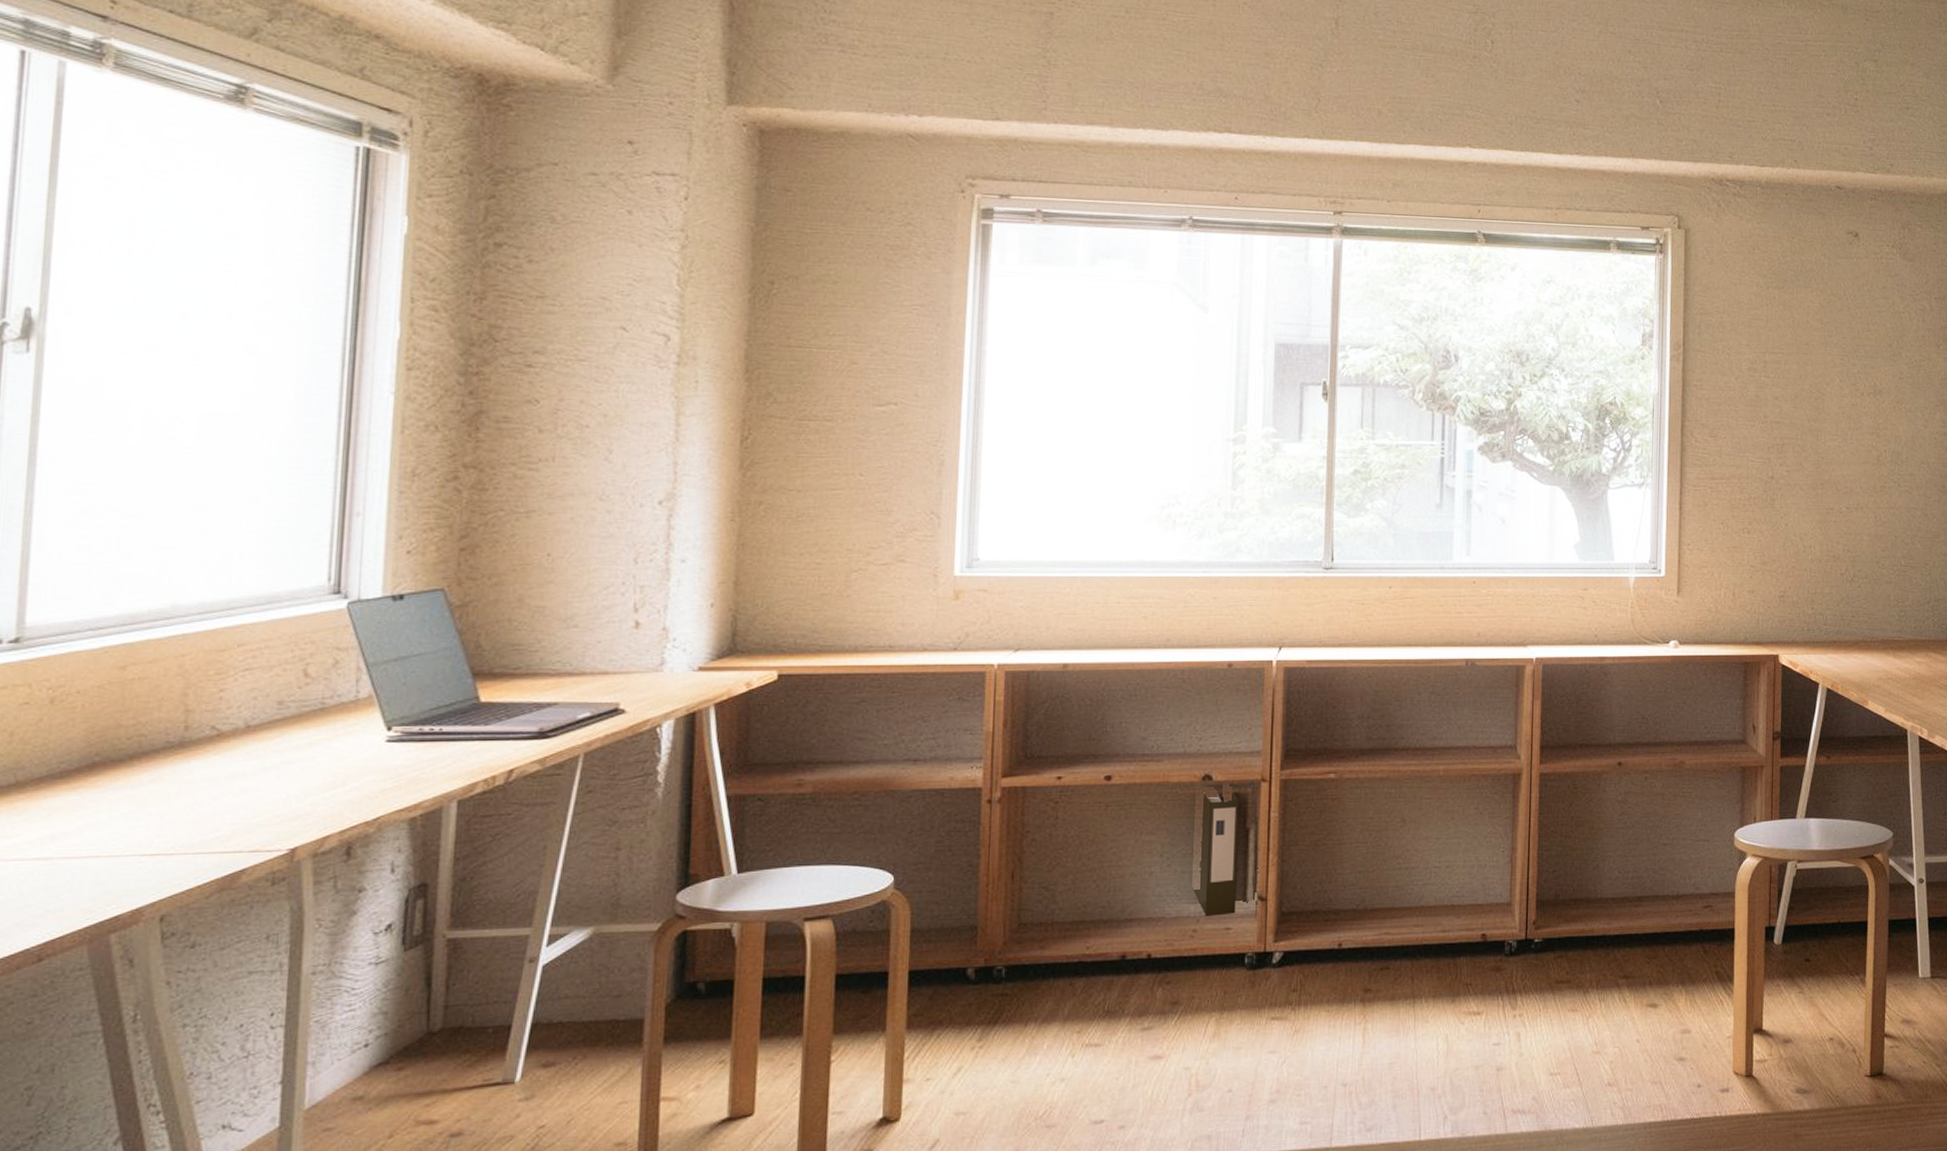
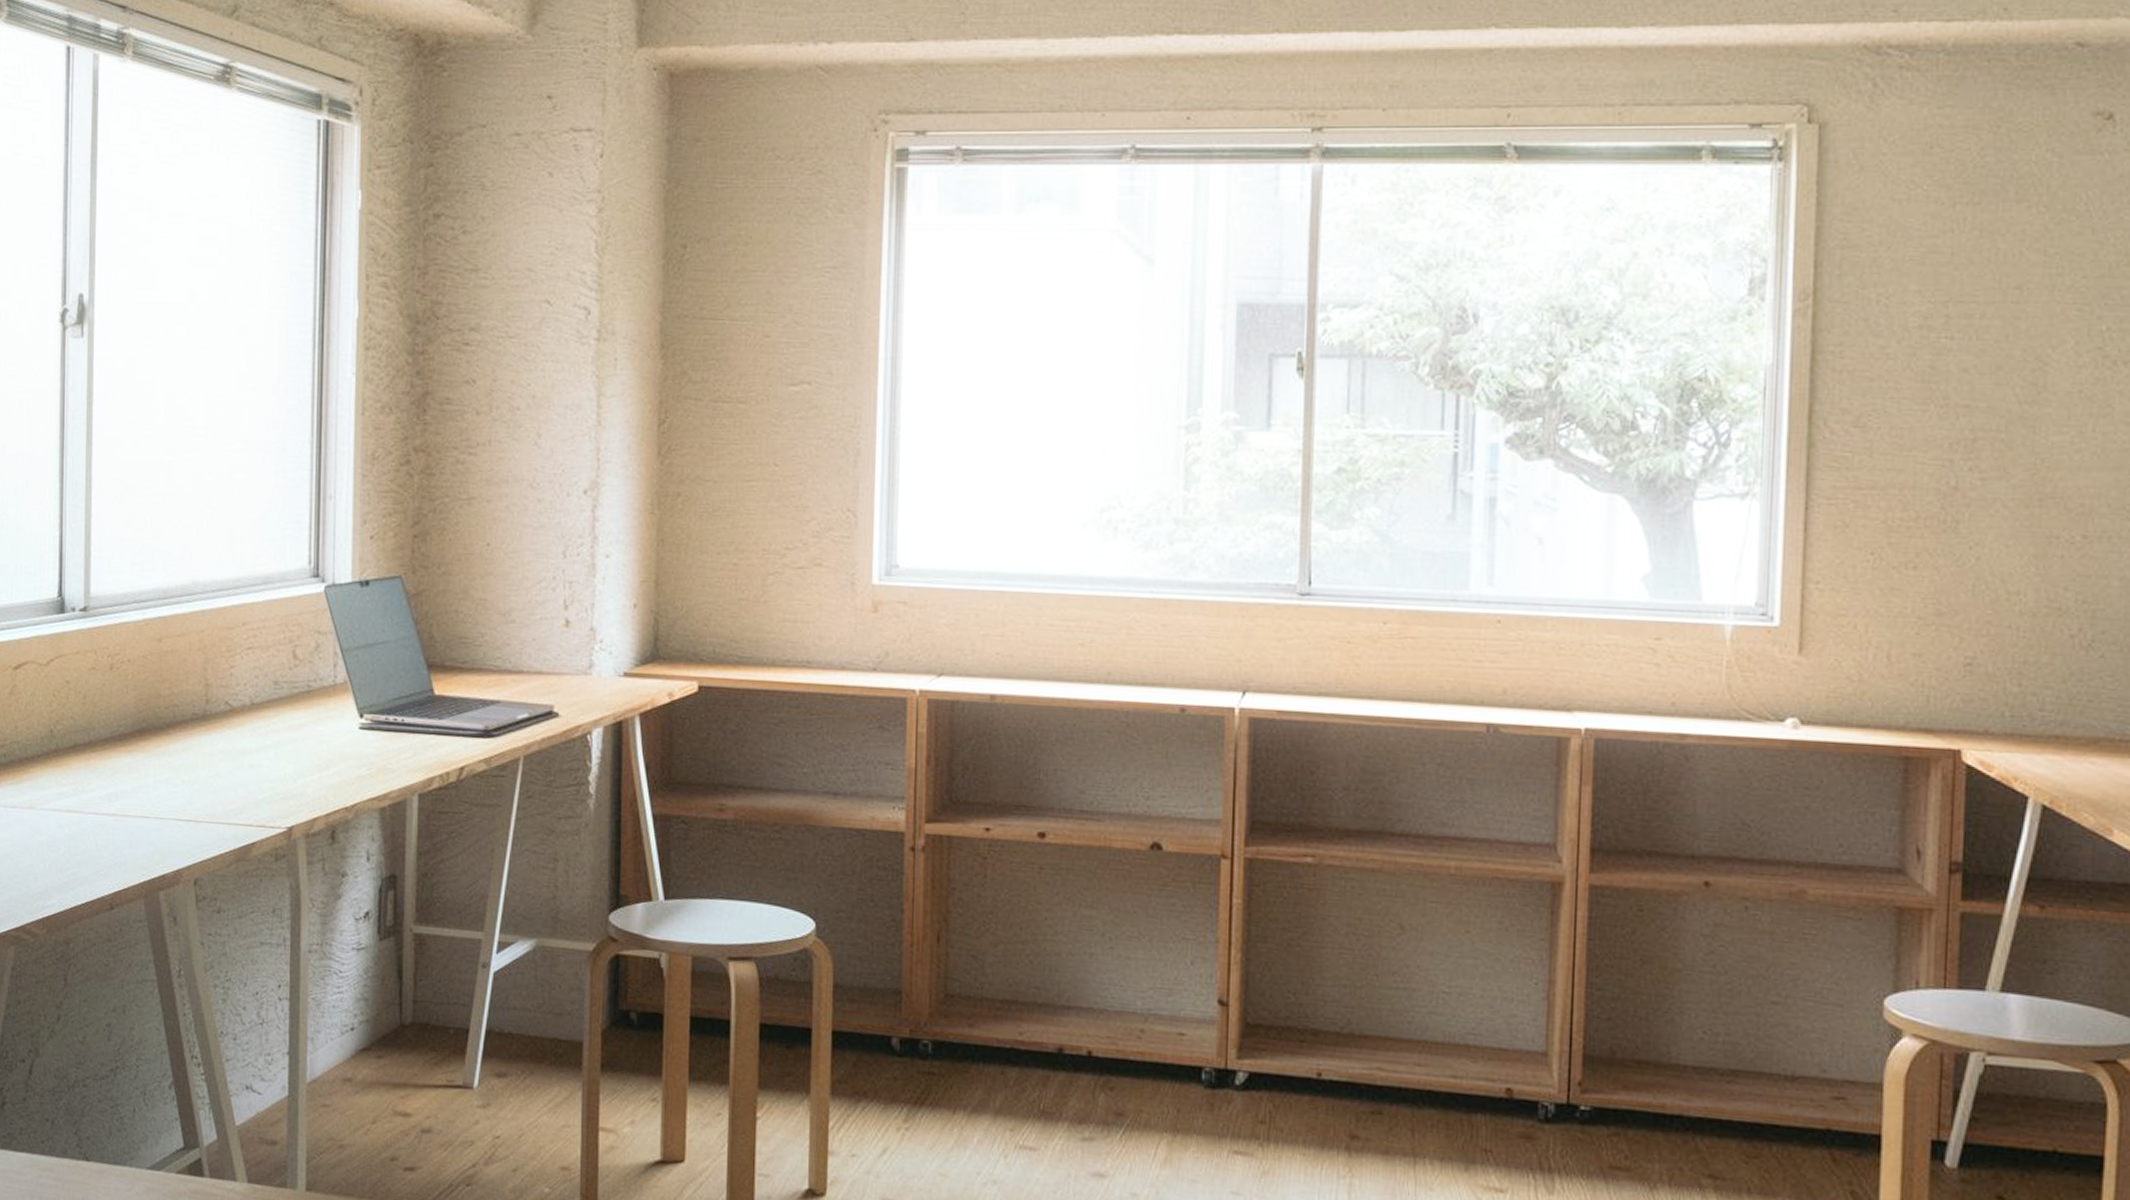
binder: present [1193,789,1240,917] -> none [1140,863,1195,1017]

